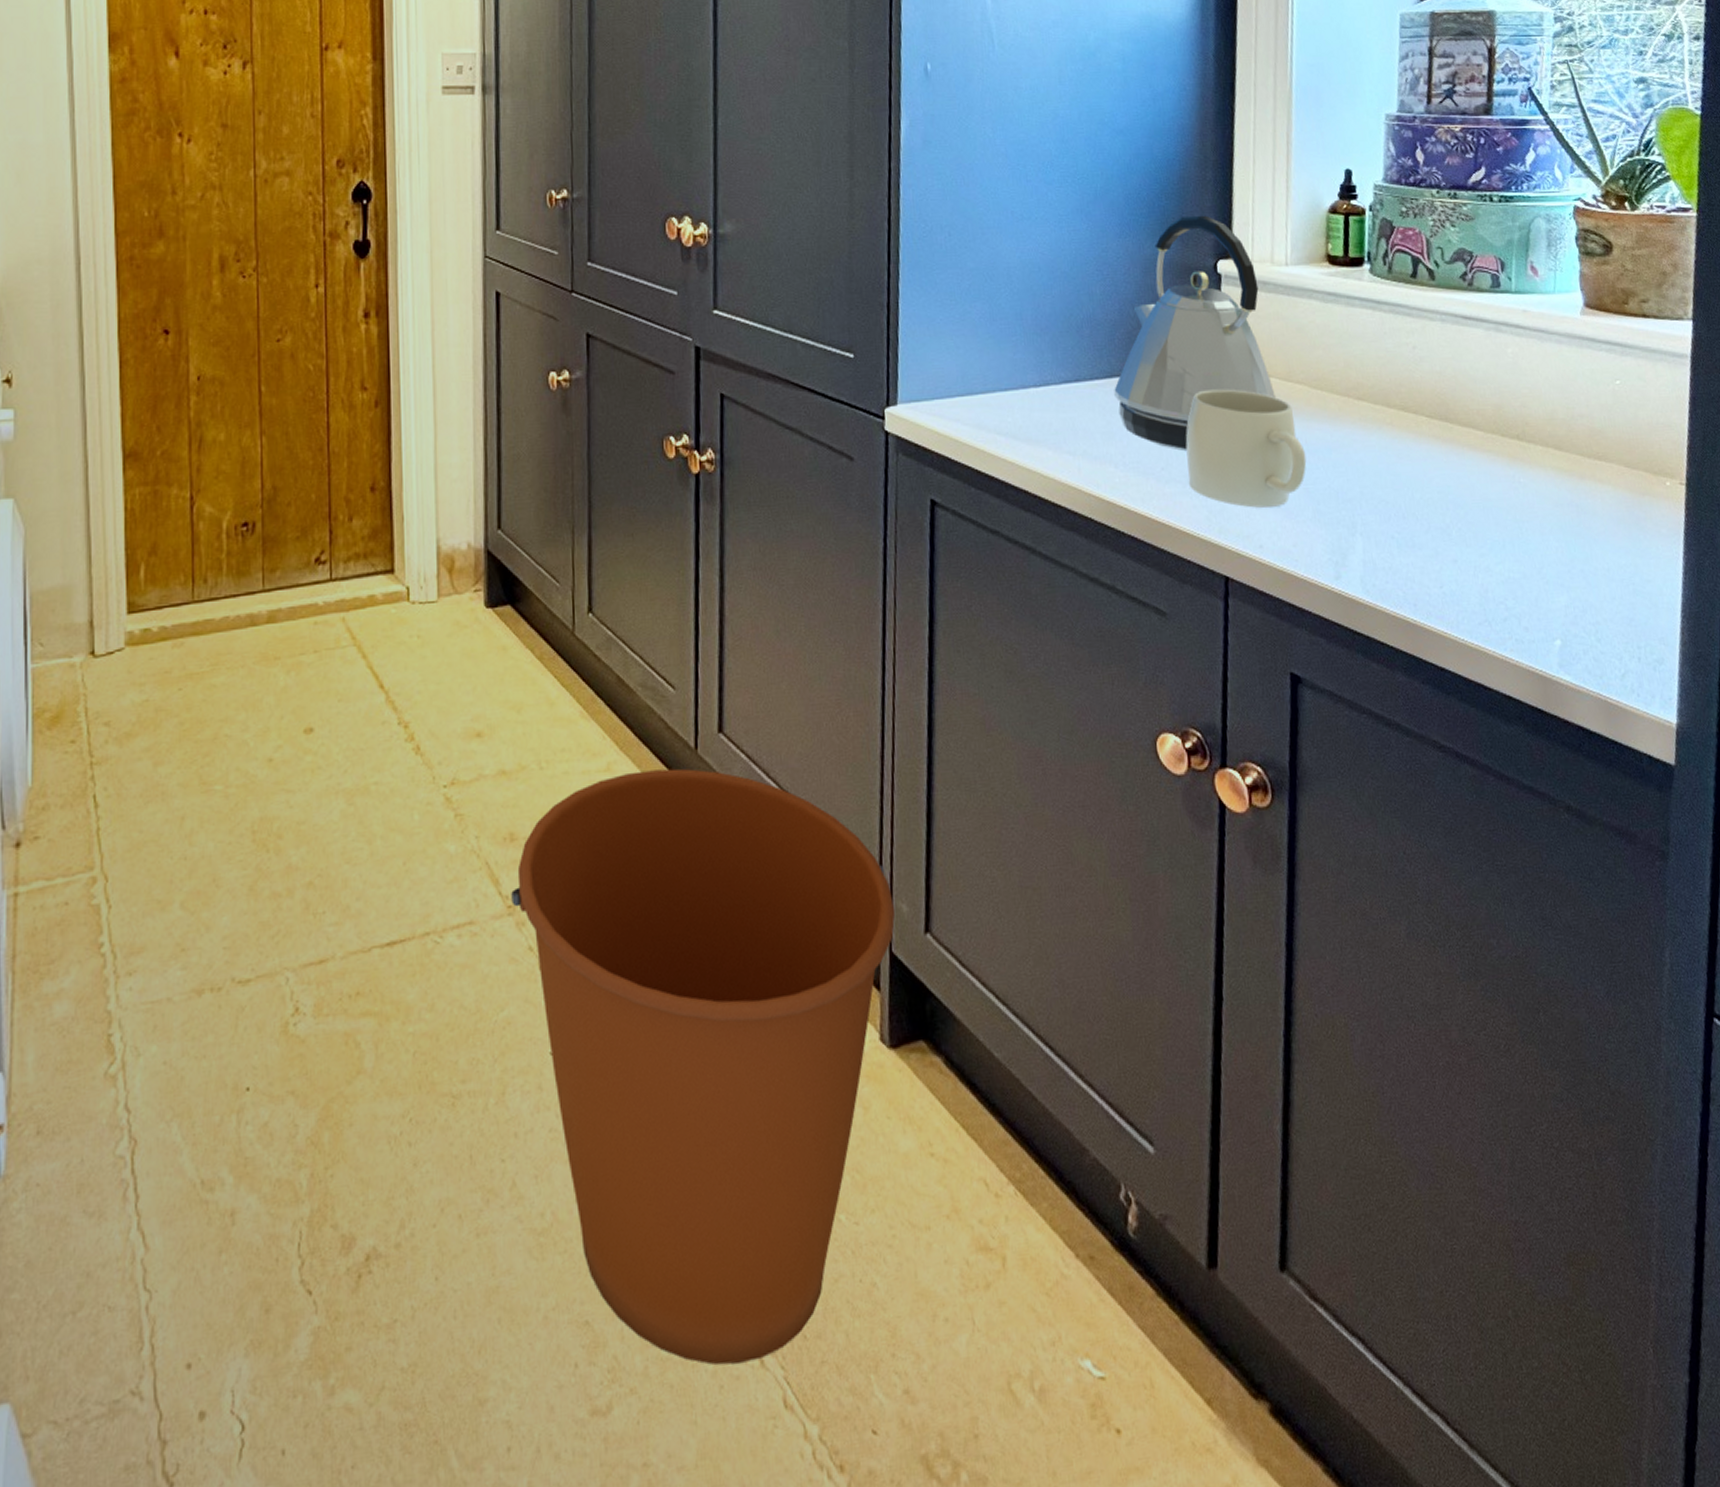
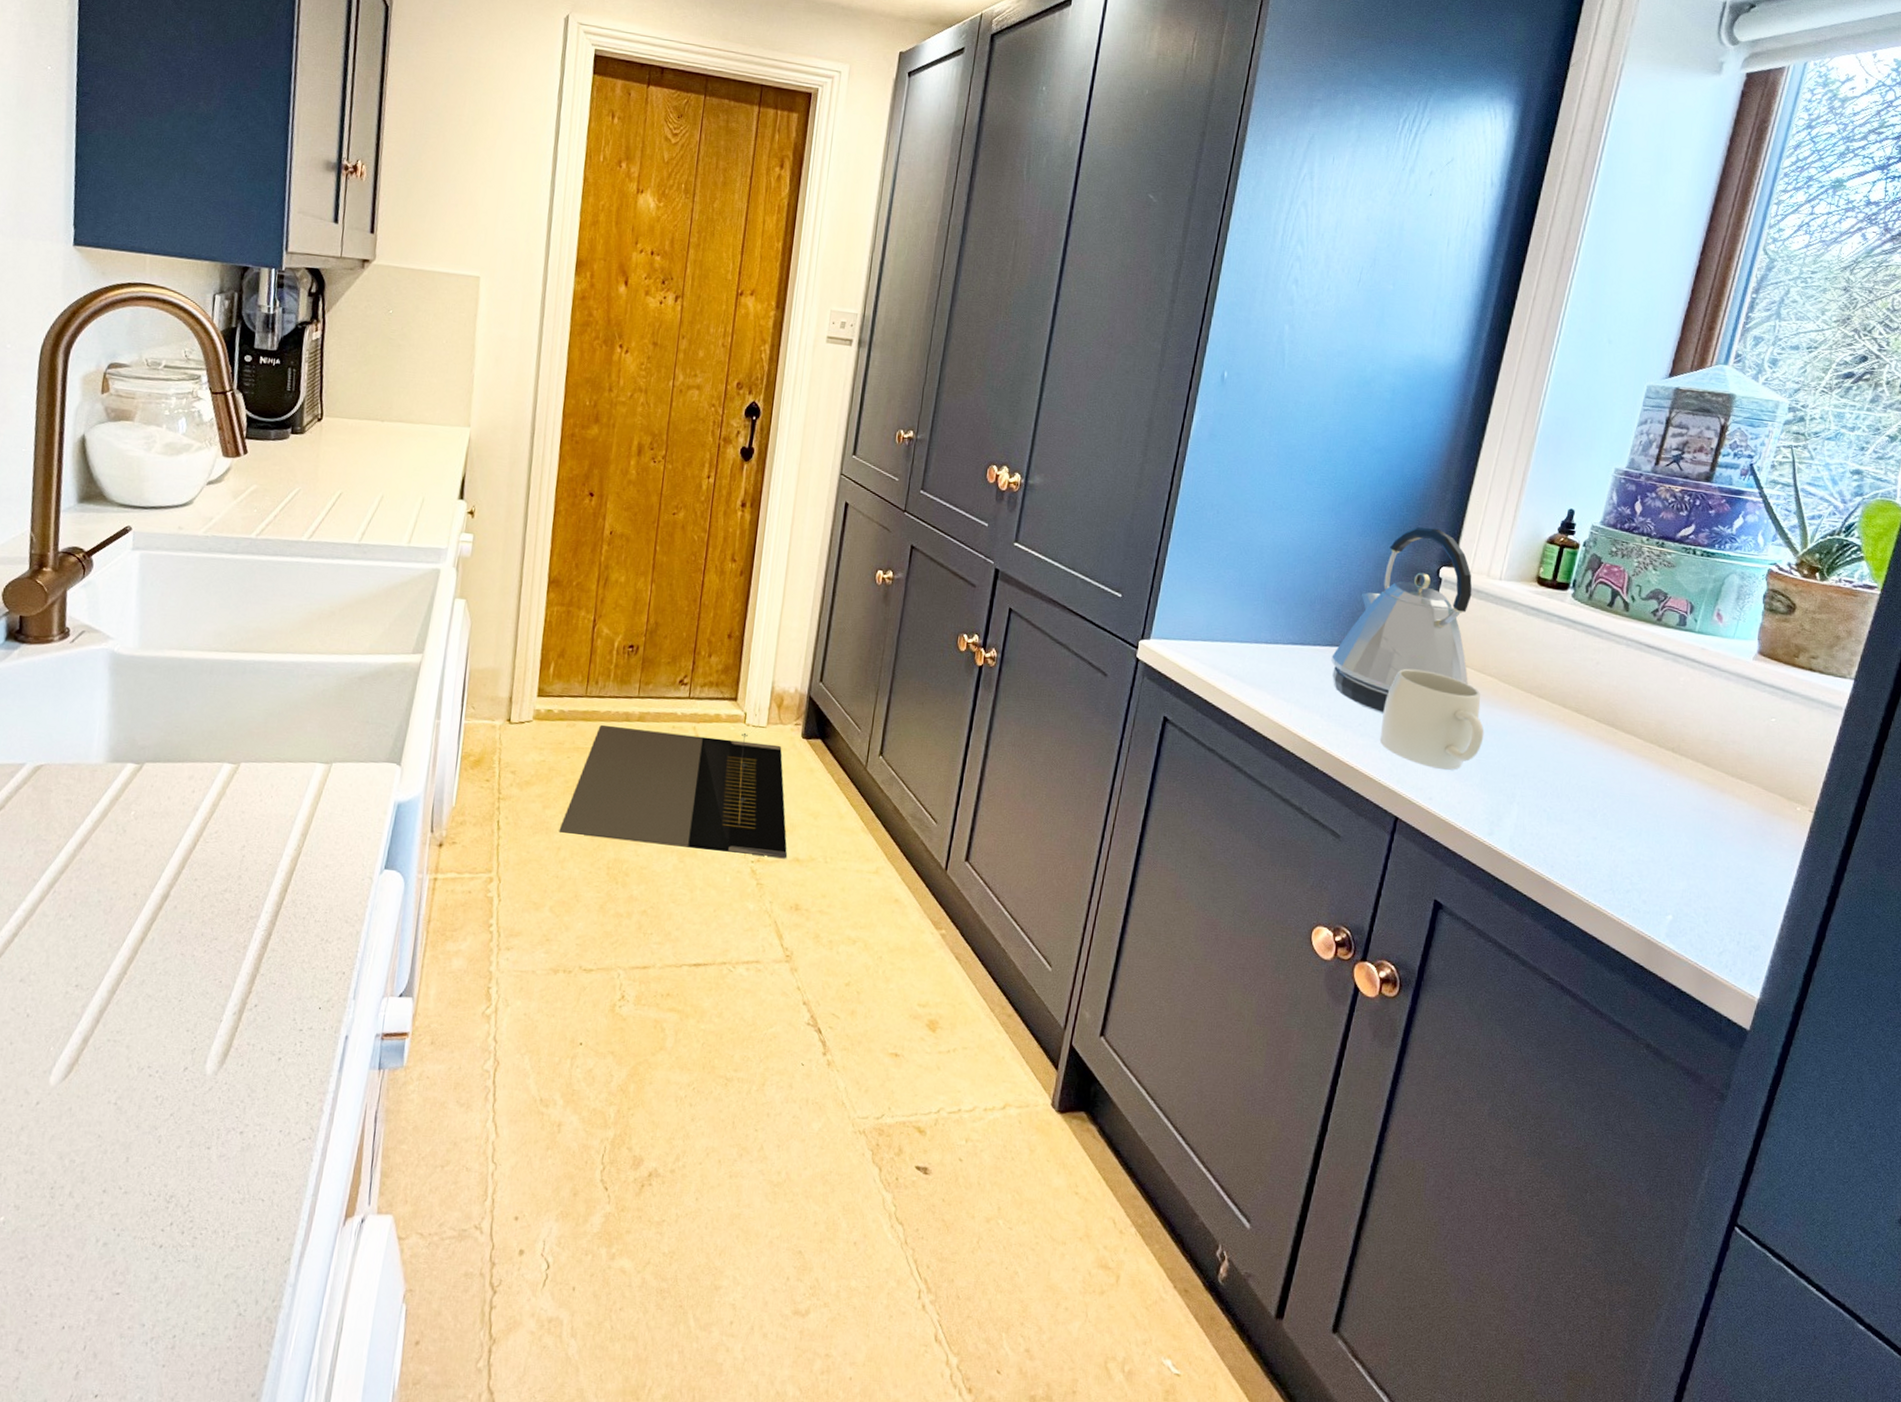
door mat: none [179,615,490,795] -> present [559,725,788,858]
bucket: present [511,768,896,1365] -> none [789,877,1080,1305]

